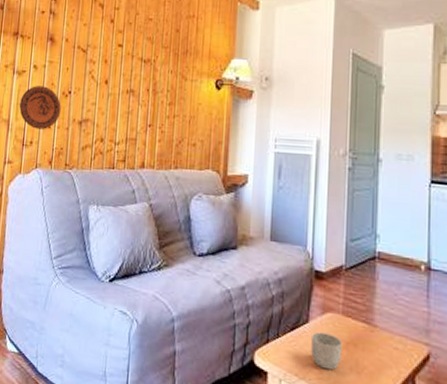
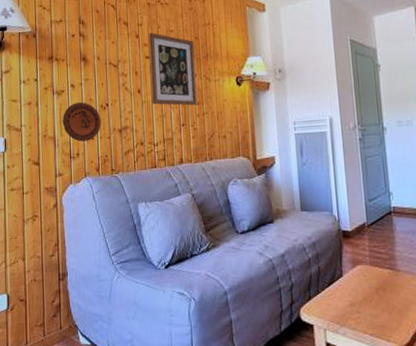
wall art: none [119,18,173,106] -> present [149,32,197,106]
mug: present [311,331,342,370] -> none [347,283,374,314]

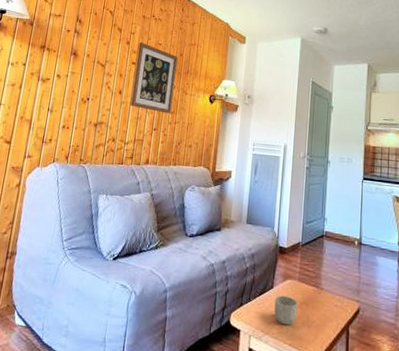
decorative plate: present [62,102,101,142] -> none [41,92,80,129]
mug: none [347,283,374,314] -> present [274,295,298,326]

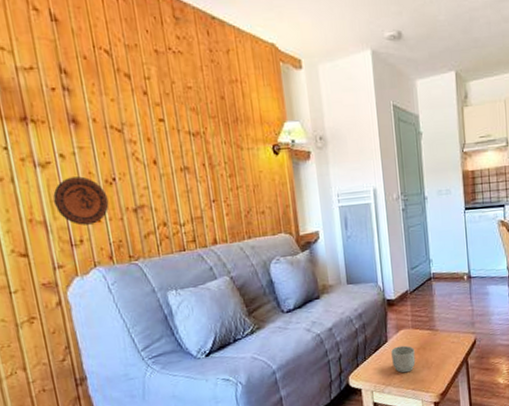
decorative plate: none [41,92,80,129] -> present [53,176,109,226]
wall art: present [131,42,178,114] -> none [160,88,229,179]

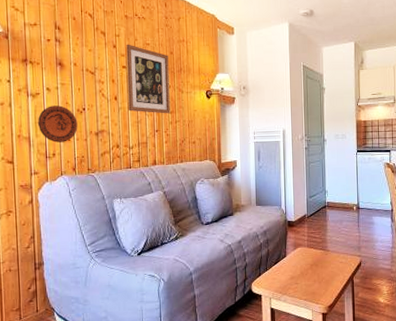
wall art: none [160,88,229,179] -> present [126,44,171,114]
mug: present [391,345,416,373] -> none [289,261,309,285]

